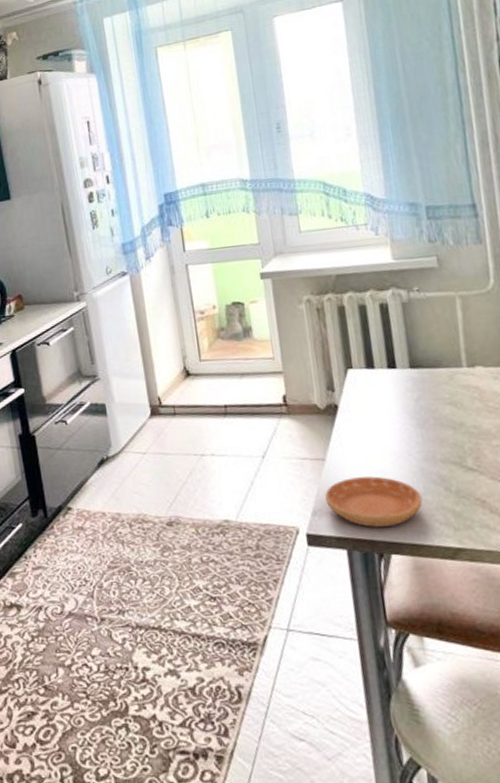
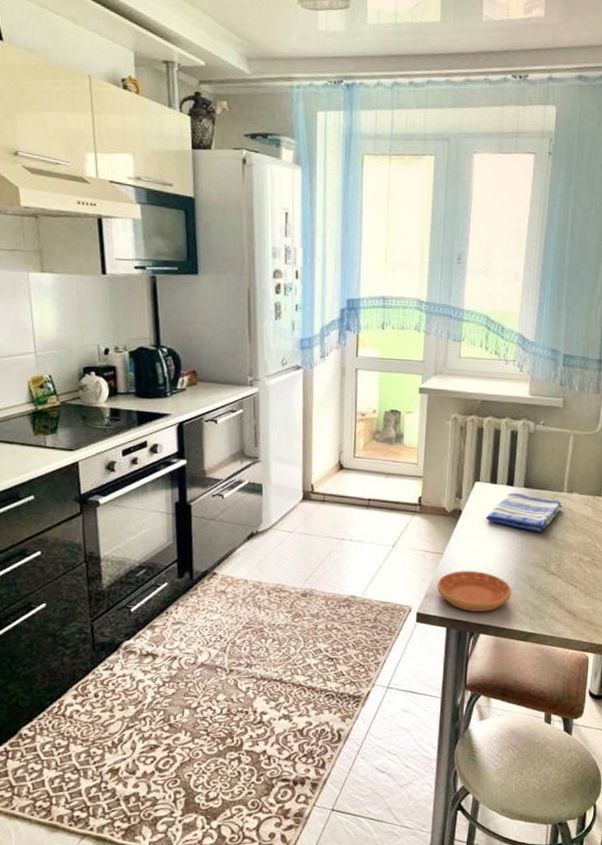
dish towel: none [370,375,466,421] -> present [486,492,563,532]

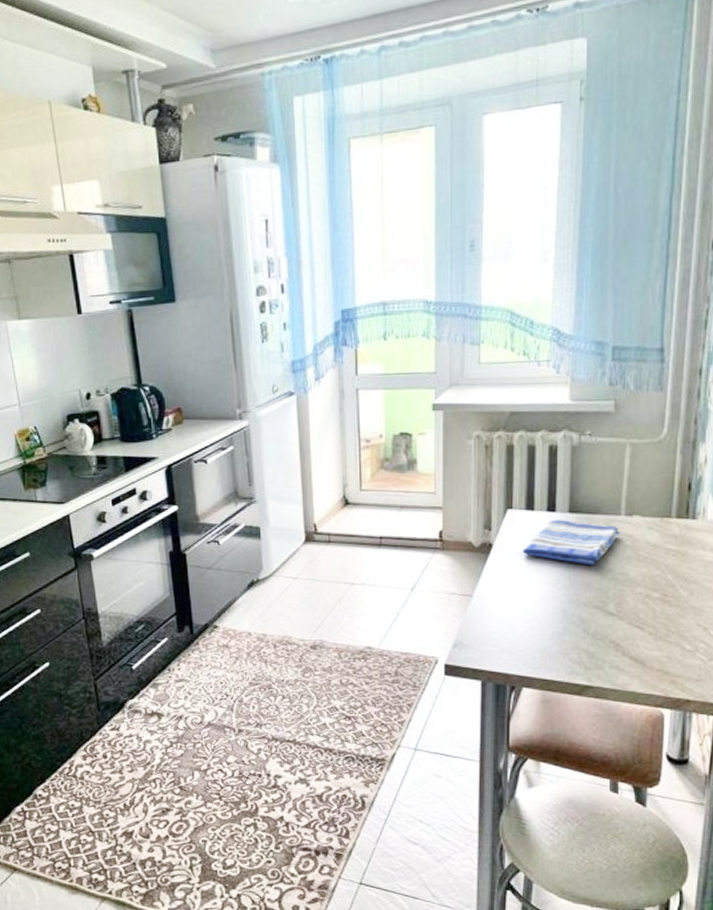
saucer: present [438,571,512,612] -> none [468,614,560,662]

